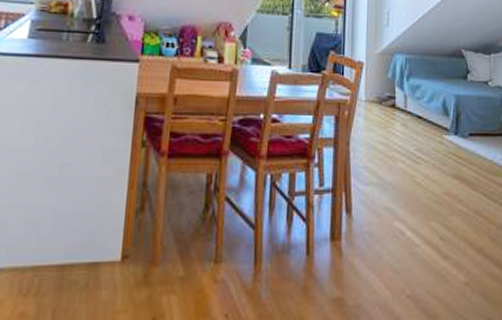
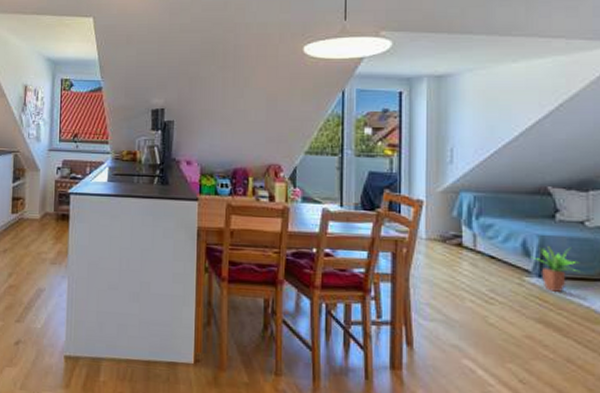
potted plant: none [449,104,485,148] -> present [530,245,580,292]

